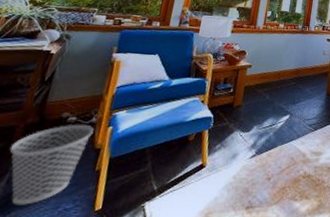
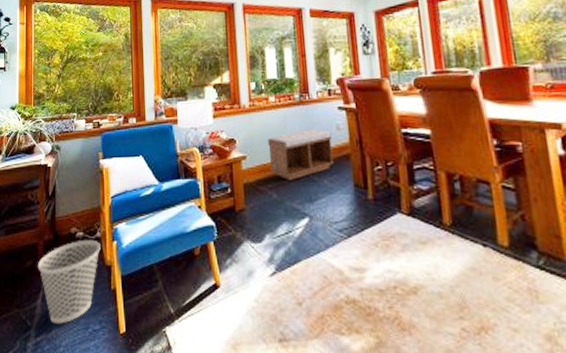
bench: none [268,51,319,87] -> present [267,129,335,180]

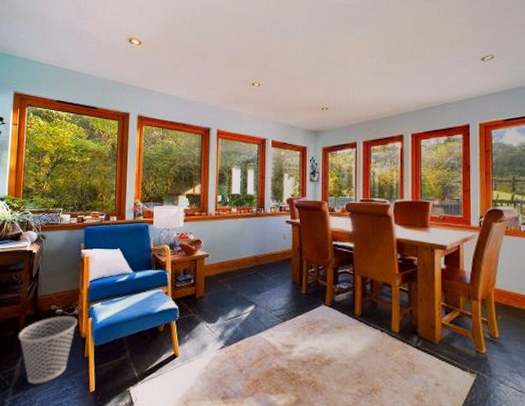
bench: present [267,129,335,180] -> none [227,237,279,276]

